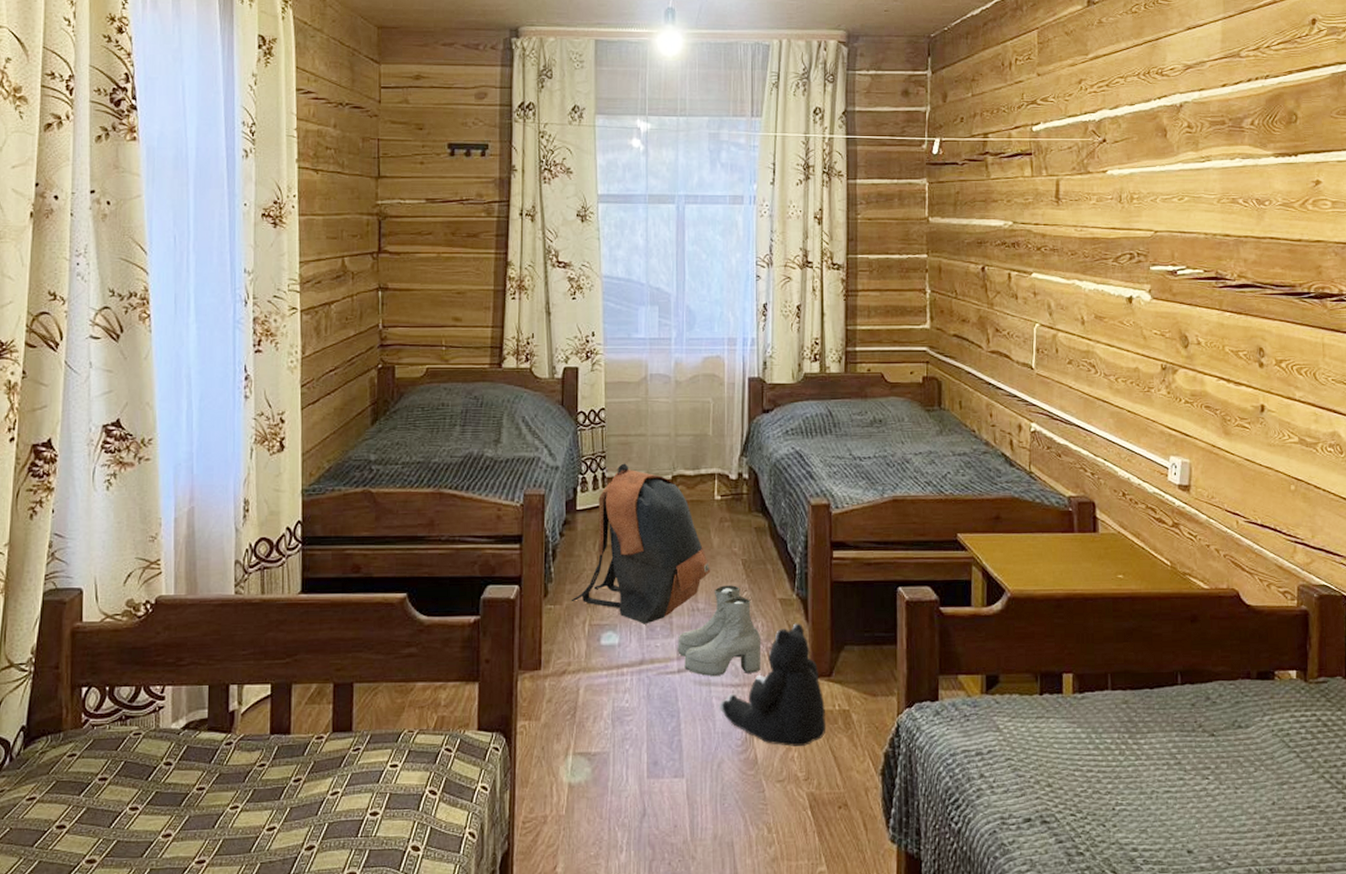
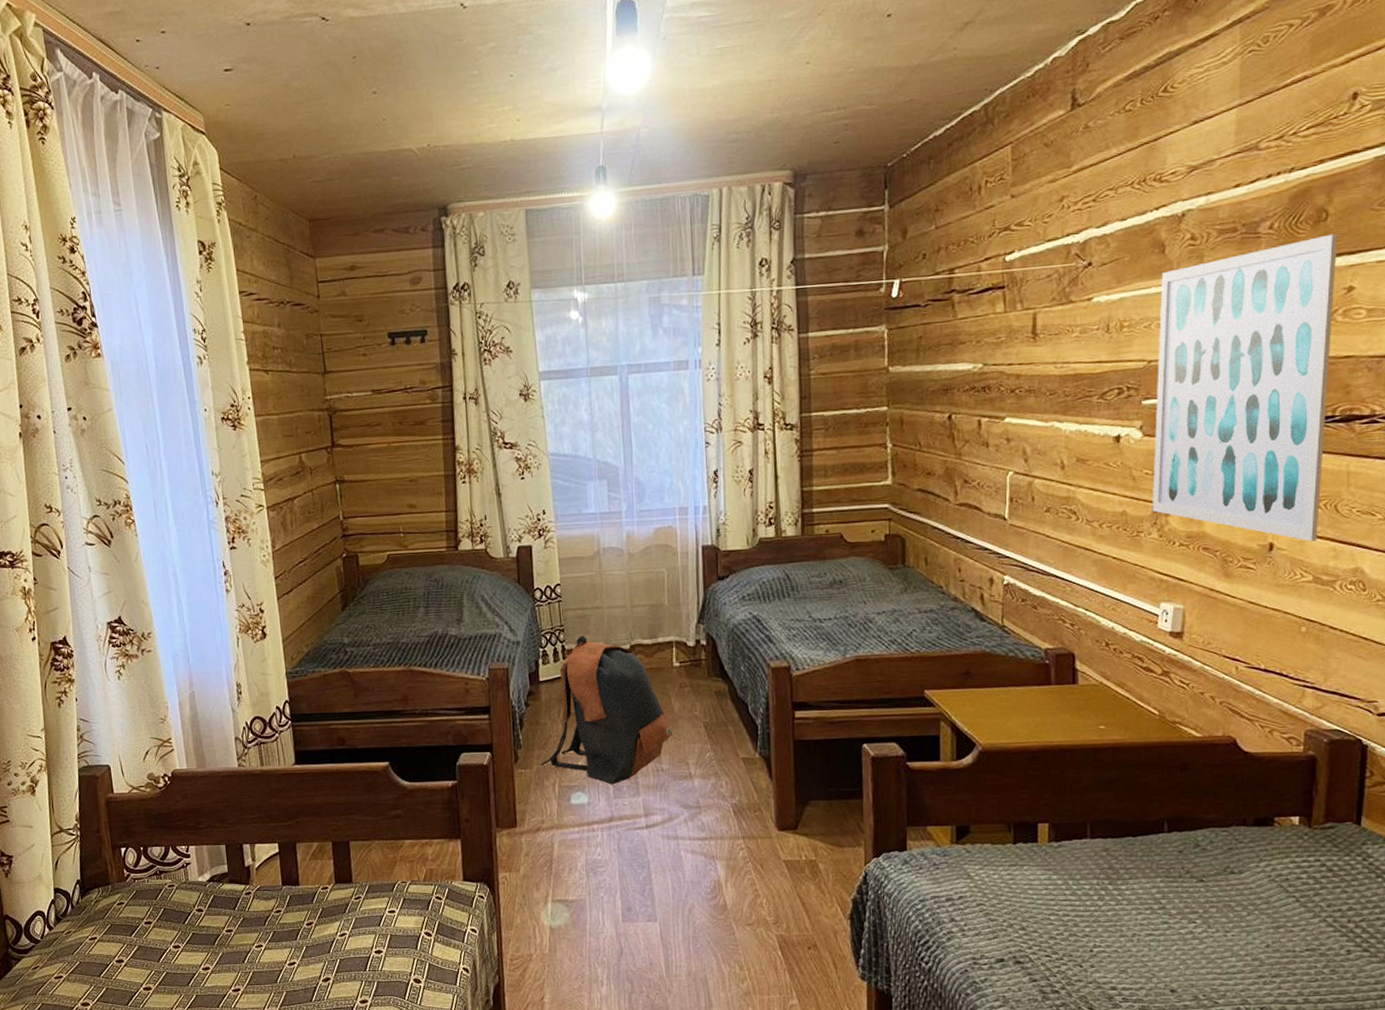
boots: present [678,585,762,676] -> none [644,747,726,831]
plush toy: present [718,623,826,746] -> none [686,780,794,894]
wall art: none [1160,134,1306,405] -> present [1152,233,1337,542]

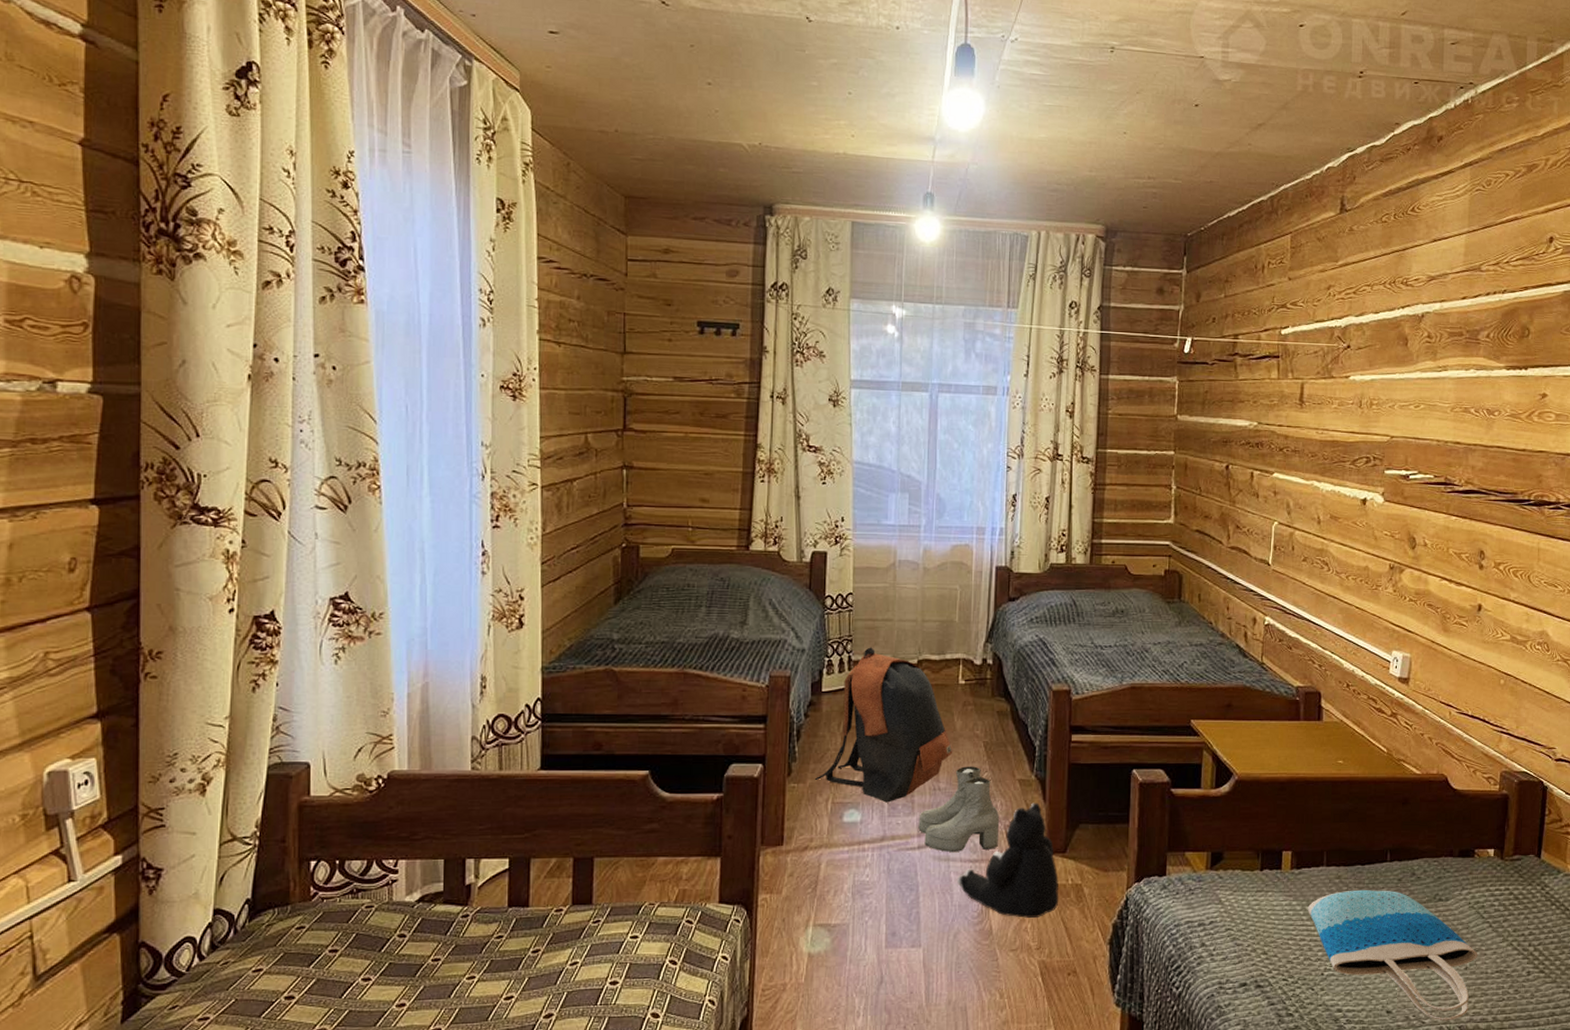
boots: none [644,747,726,831] -> present [918,766,1000,852]
plush toy: none [686,780,794,894] -> present [956,802,1059,918]
tote bag: none [1071,862,1283,1002] -> present [1308,889,1478,1021]
wall art: present [1152,233,1337,542] -> none [1389,348,1536,605]

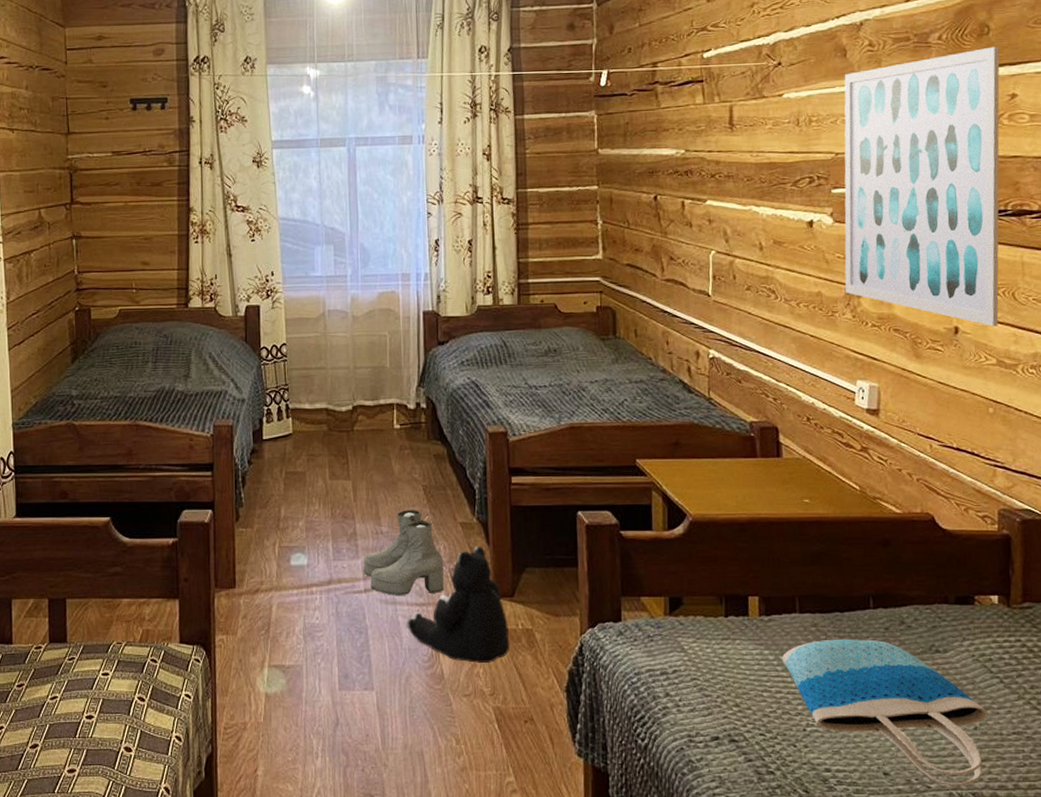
backpack: present [814,647,953,803] -> none [261,395,393,547]
wall art: none [1389,348,1536,605] -> present [844,46,1000,326]

